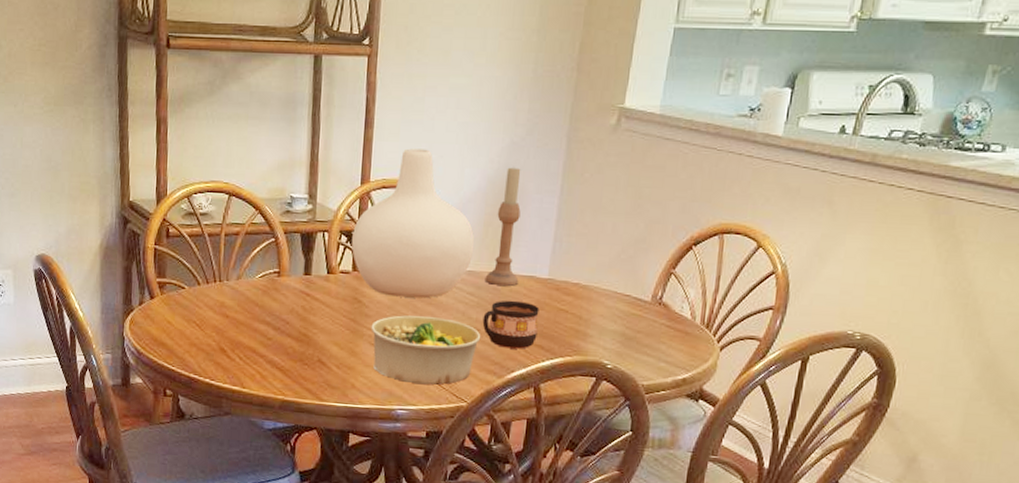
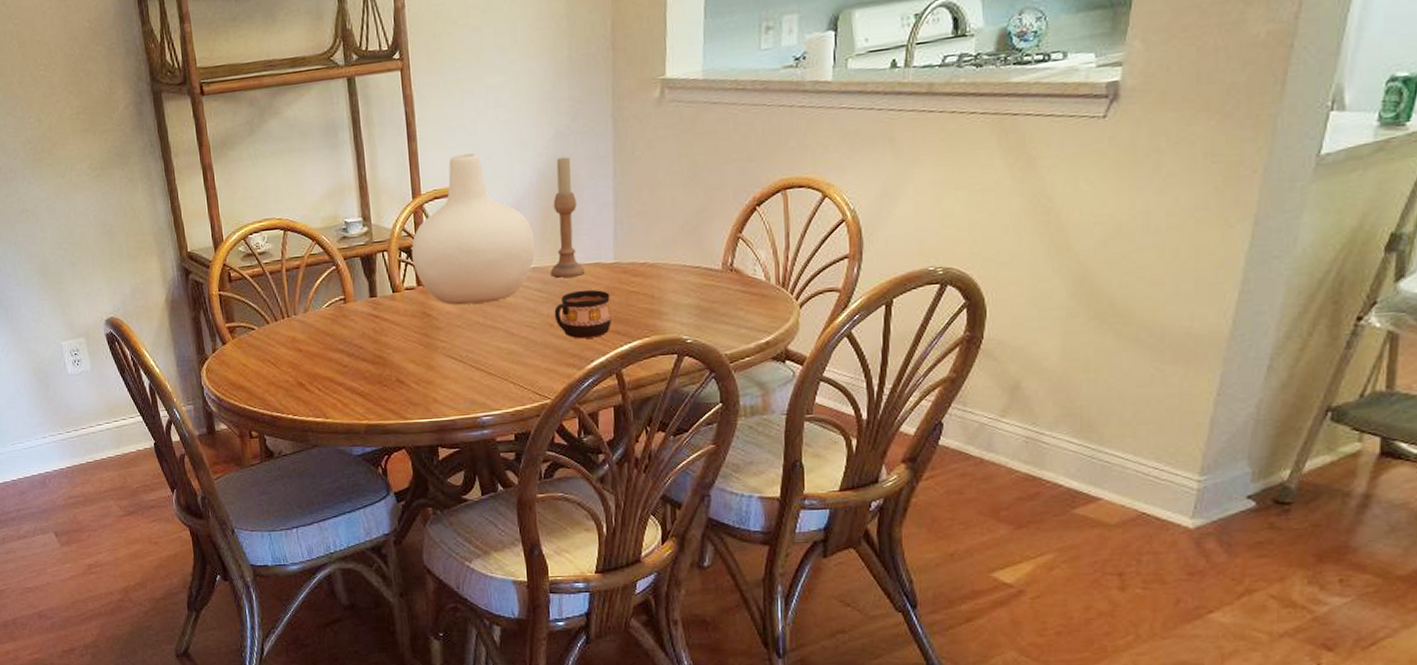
bowl: present [371,315,481,385] -> none [443,318,556,388]

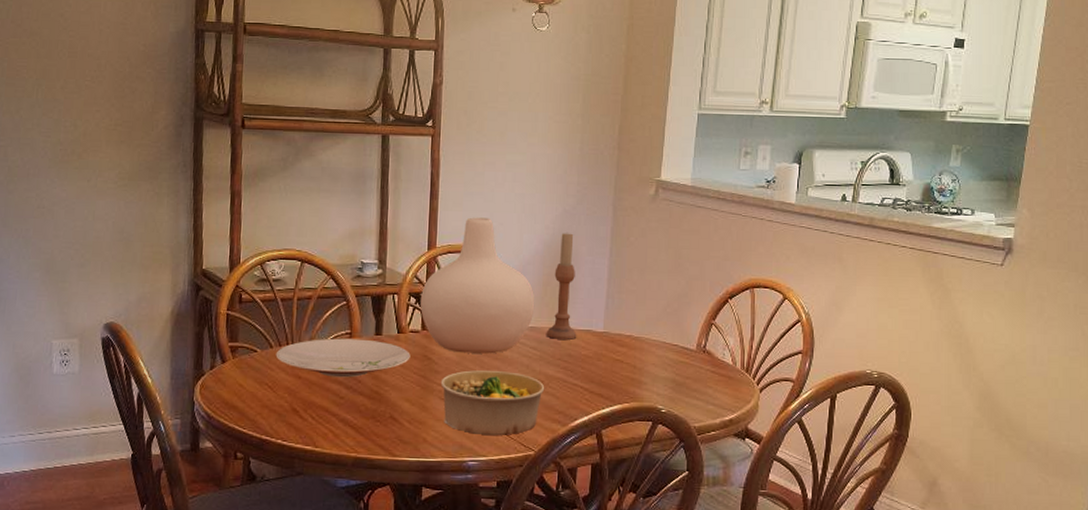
plate: none [273,303,409,347] -> present [275,338,411,378]
bowl: none [443,318,556,388] -> present [440,370,545,435]
cup: present [554,289,612,339] -> none [545,353,597,398]

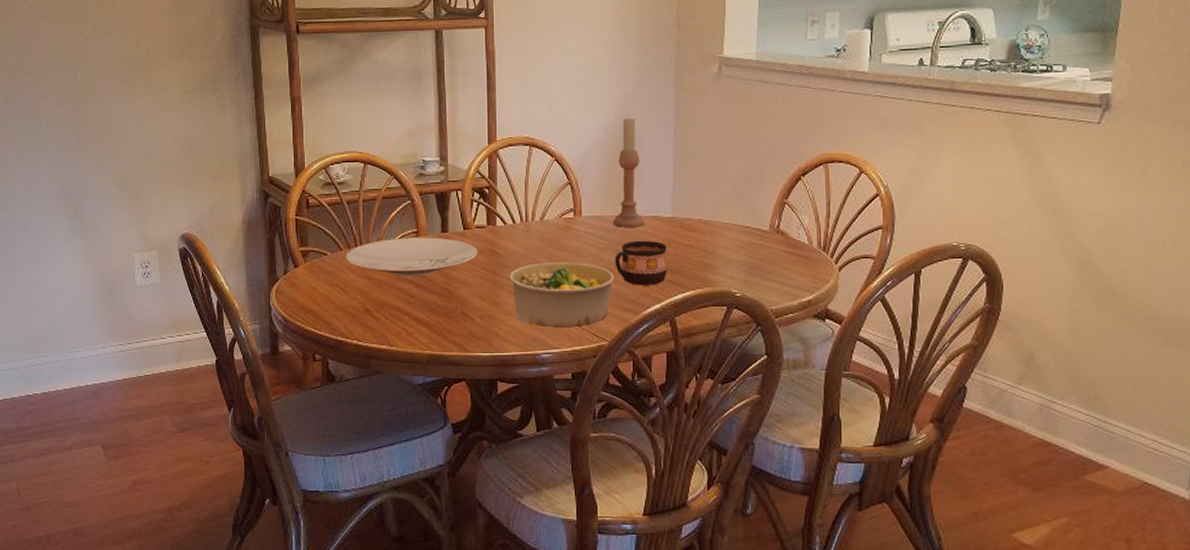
vase: present [420,217,535,354] -> none [483,107,600,246]
cup: none [545,353,597,398] -> present [614,240,667,286]

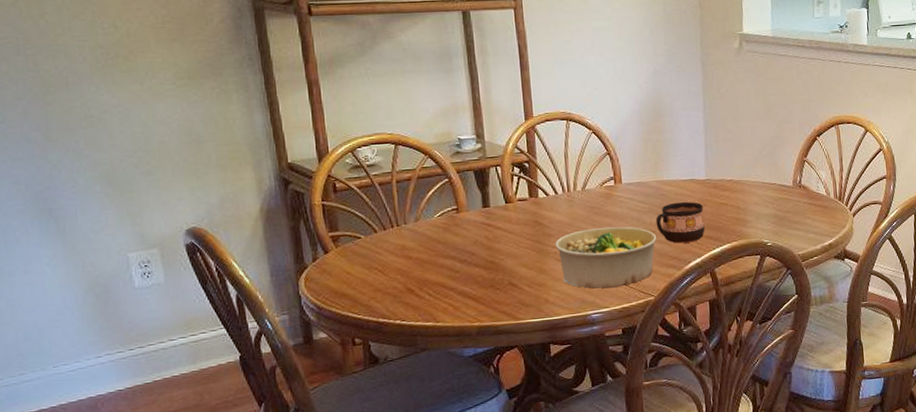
plate: present [345,237,478,277] -> none [381,213,522,254]
candlestick: present [612,118,645,227] -> none [651,90,682,191]

